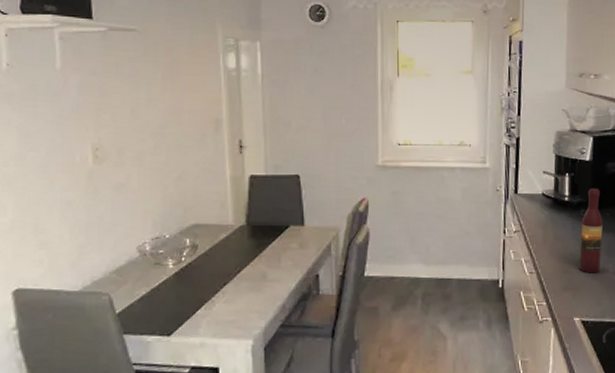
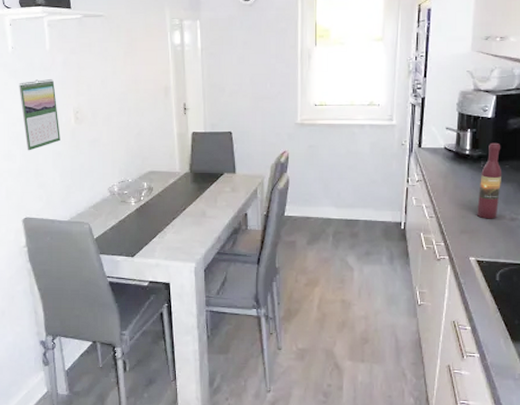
calendar: none [15,106,72,199] -> present [19,79,60,151]

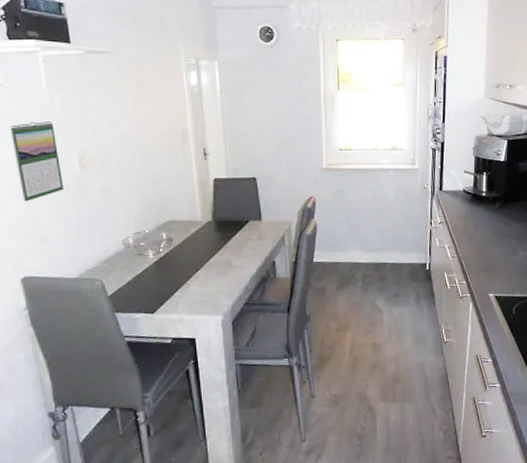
wine bottle: present [477,142,502,219] -> none [494,184,515,257]

